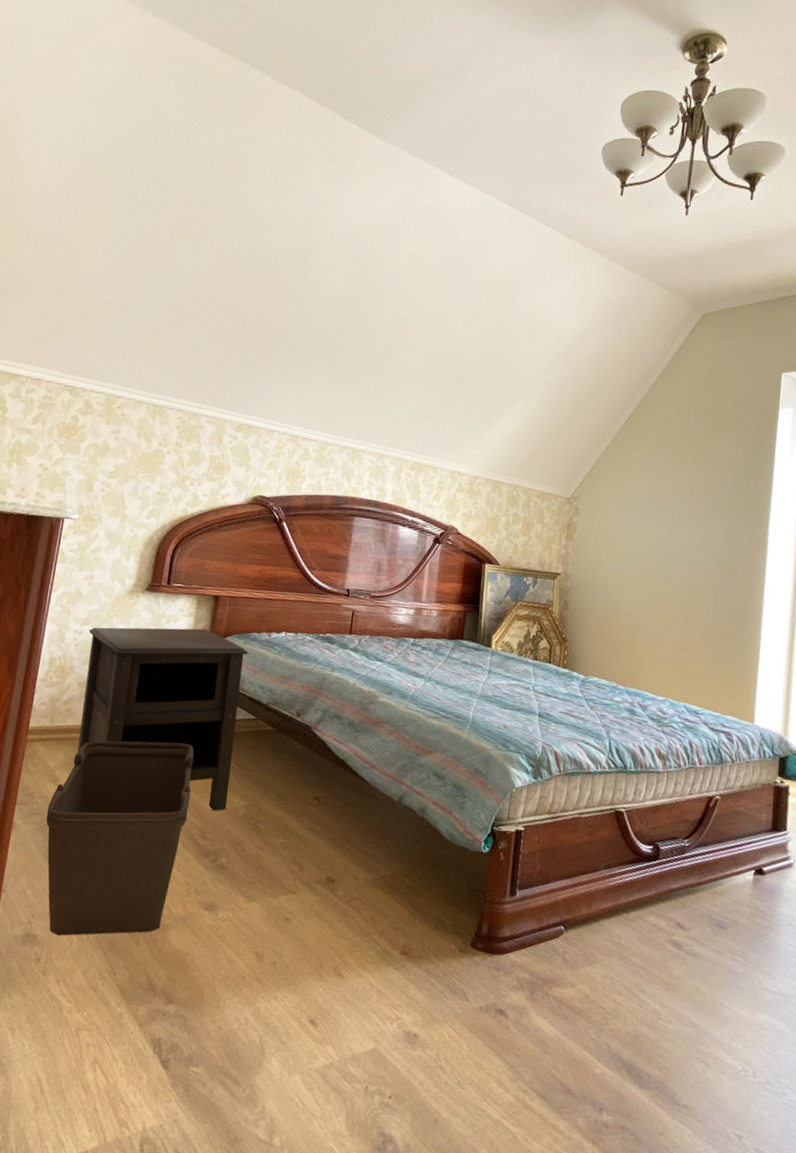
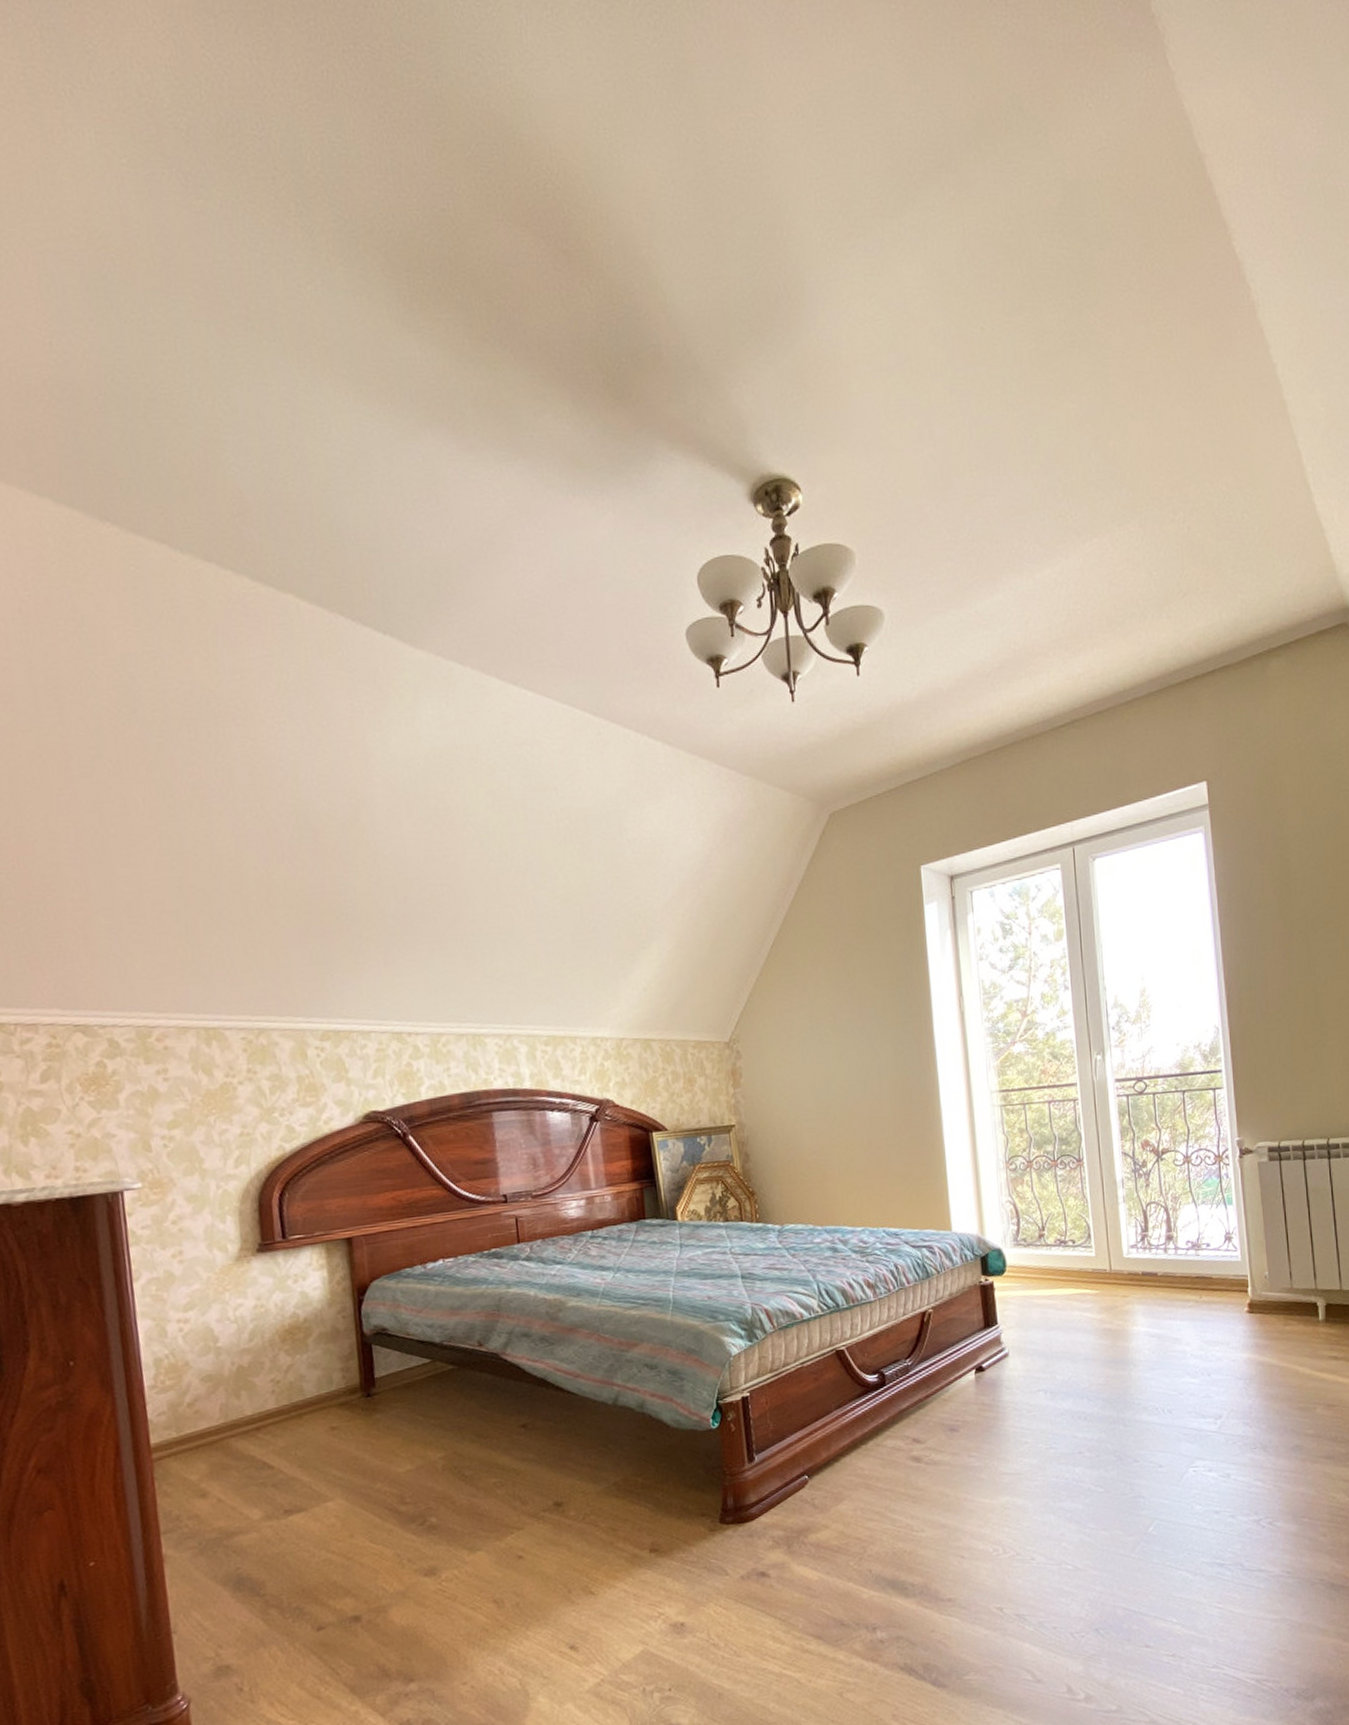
bicycle basket: present [46,740,195,936] -> none [202,1409,379,1657]
nightstand: present [77,627,248,811] -> none [196,1278,422,1472]

